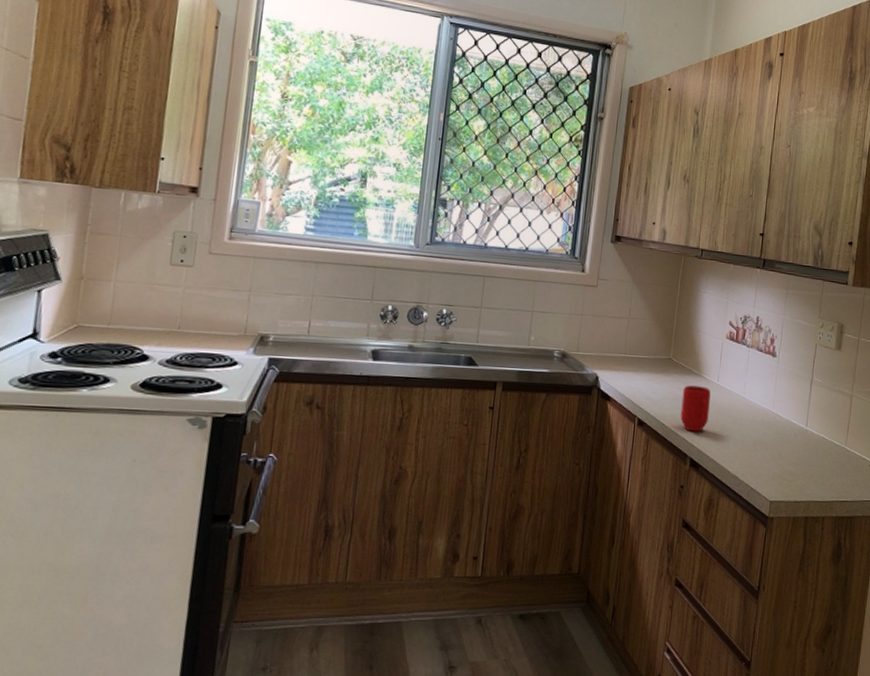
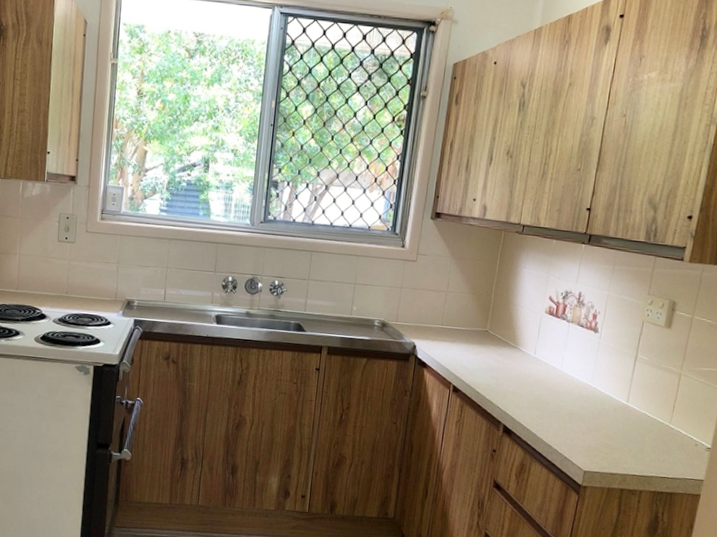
mug: present [680,385,711,432] -> none [495,357,527,401]

